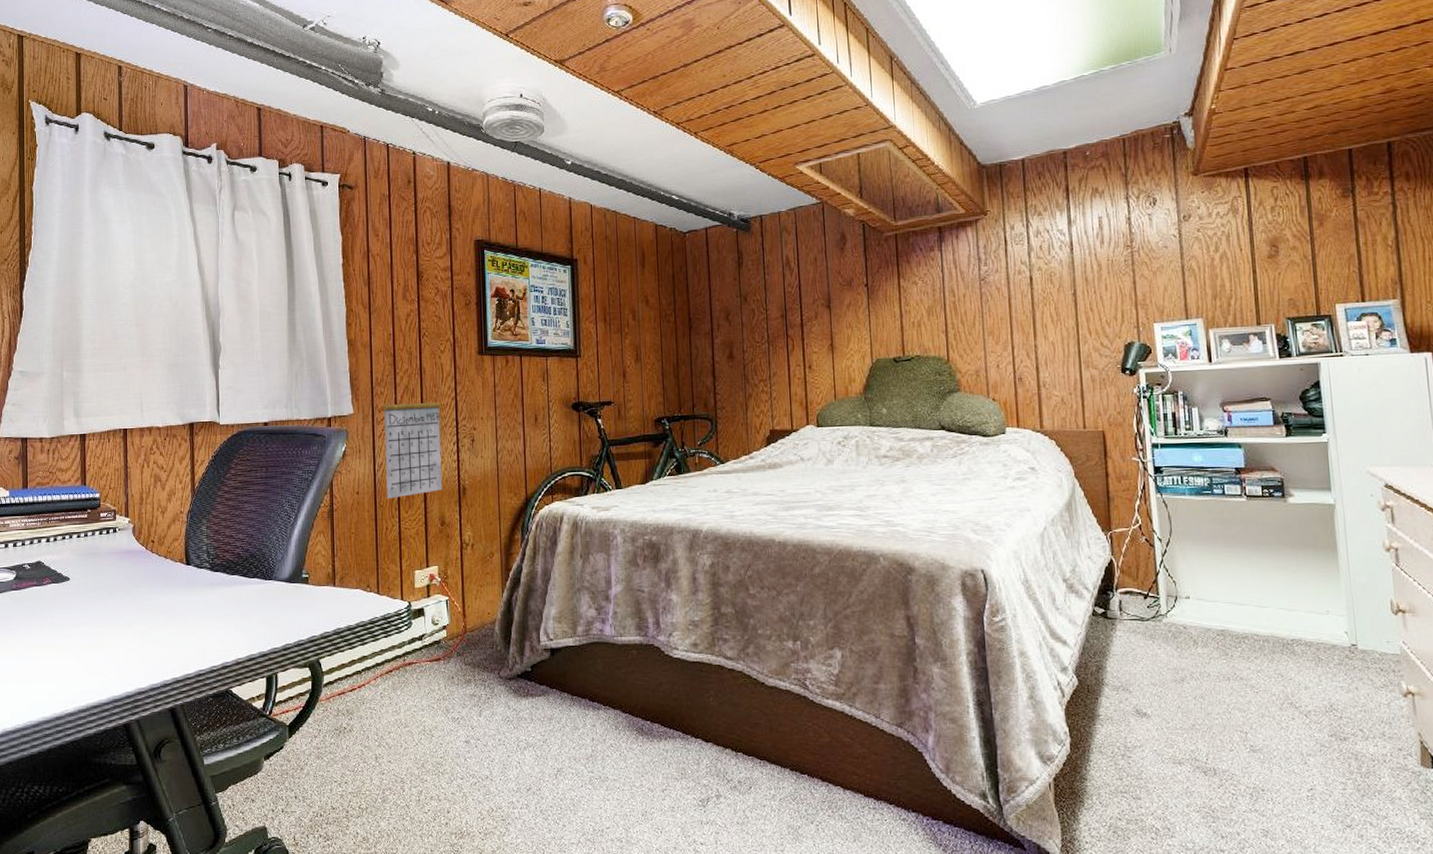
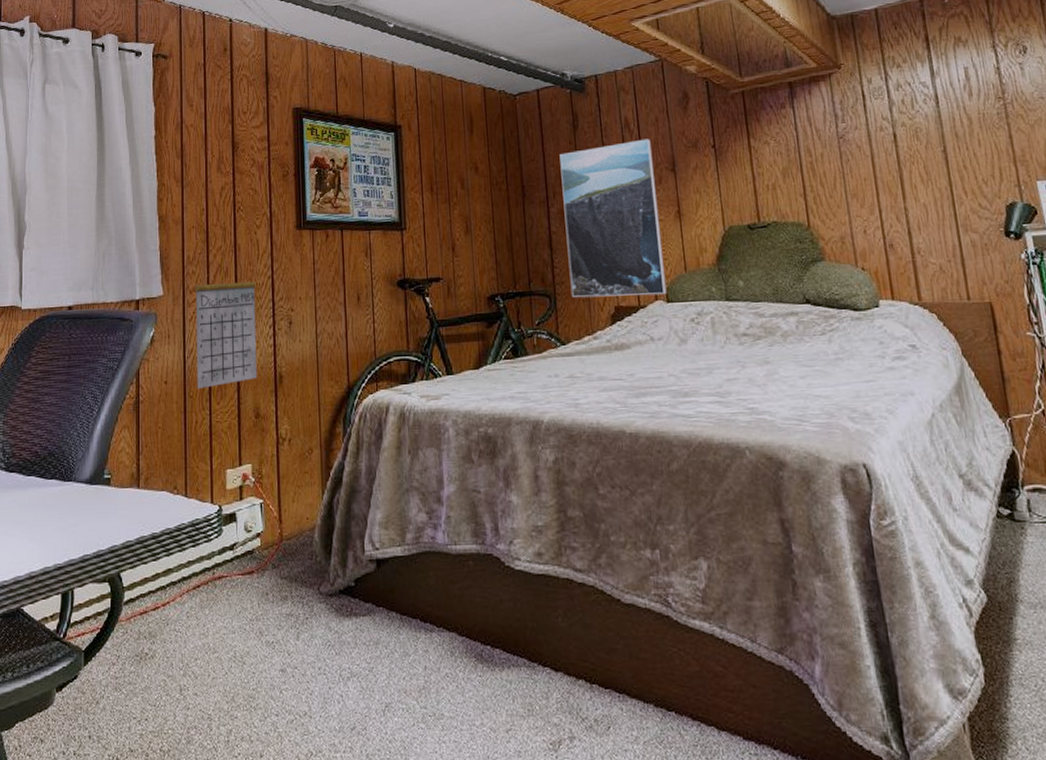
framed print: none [724,277,818,422] -> present [559,138,667,298]

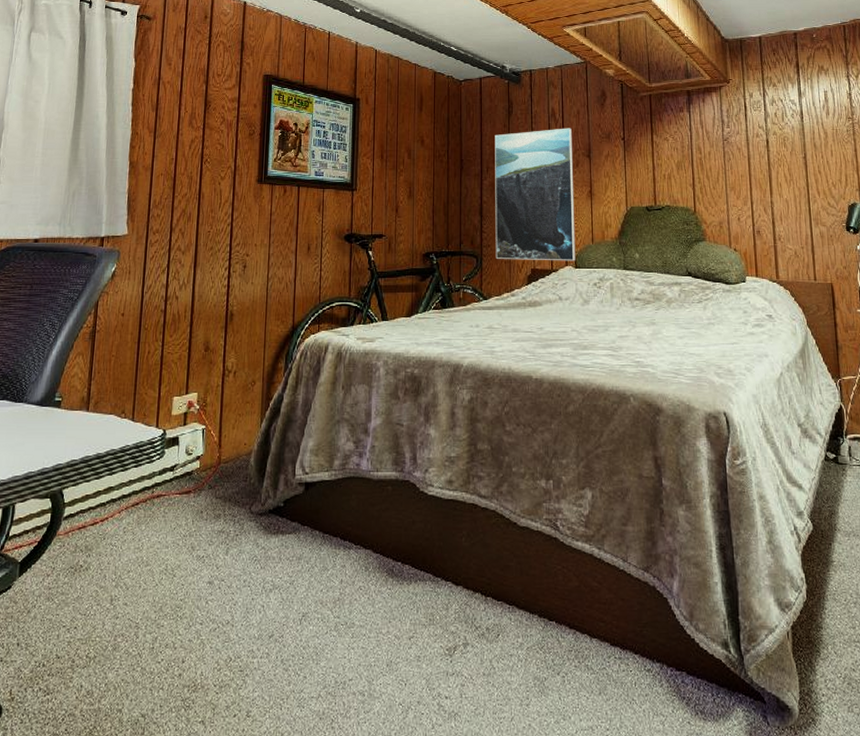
calendar: present [193,261,257,389] -> none [153,207,216,322]

